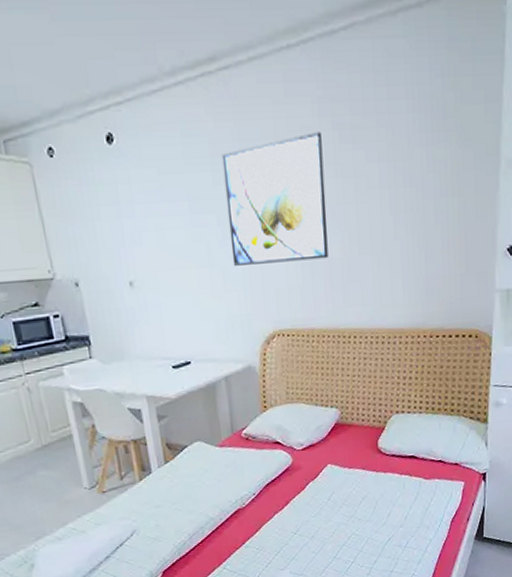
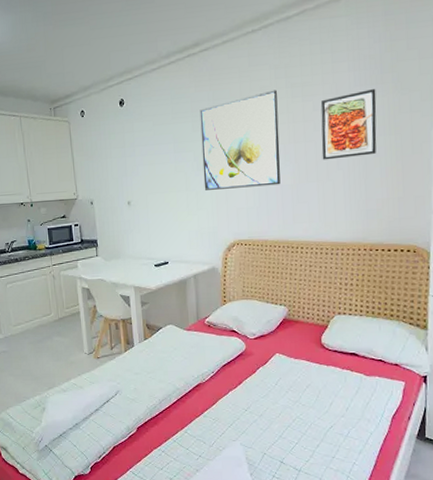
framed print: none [374,138,438,227] -> present [320,89,377,160]

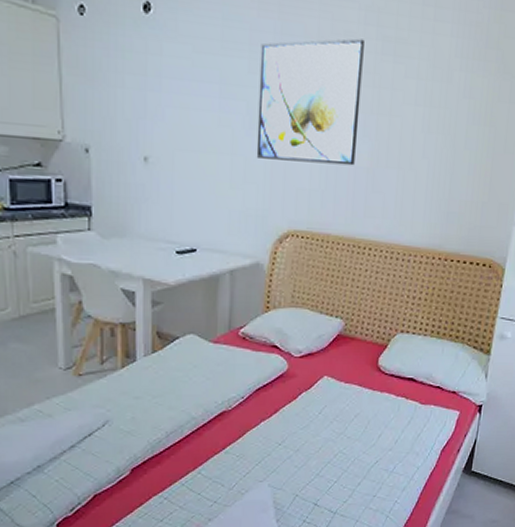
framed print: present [320,89,377,160] -> none [407,64,477,146]

